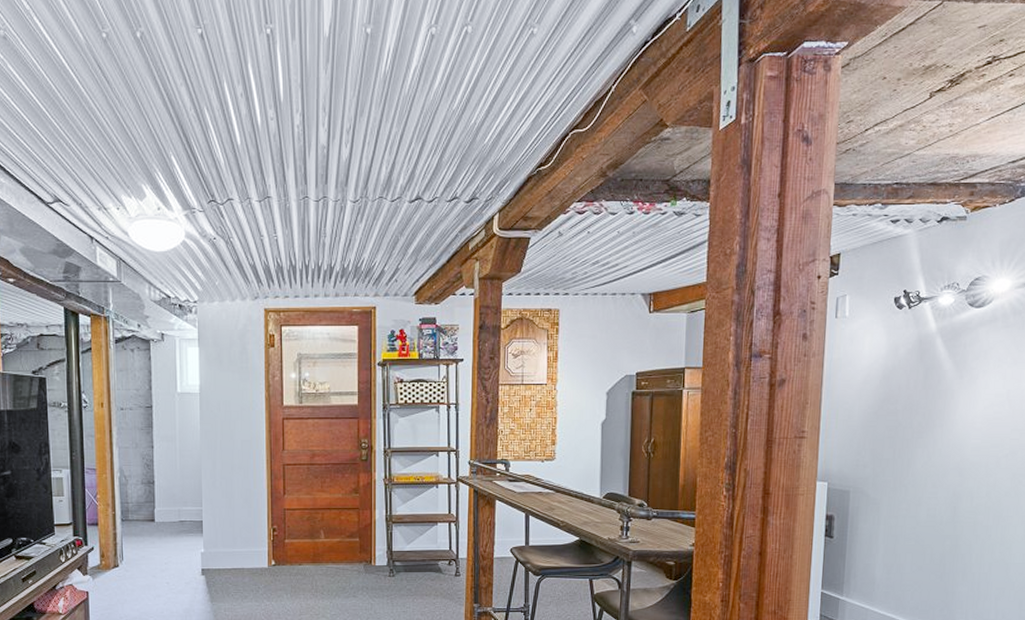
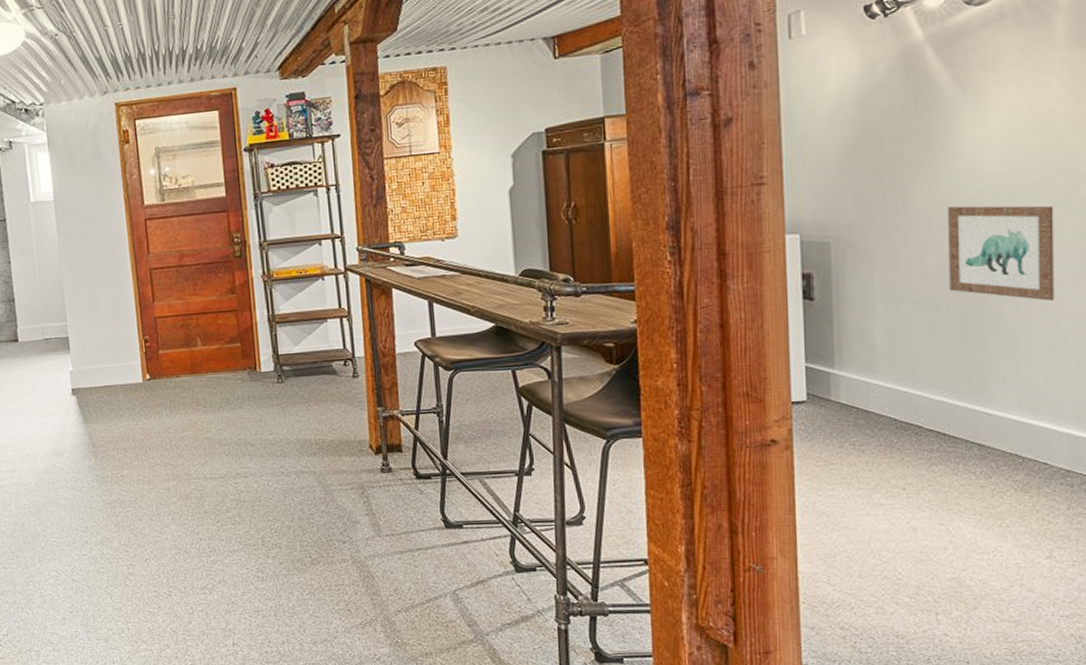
wall art: none [934,470,1016,552] -> present [948,205,1054,301]

